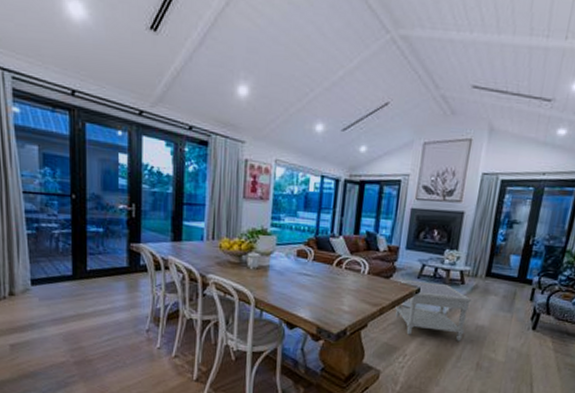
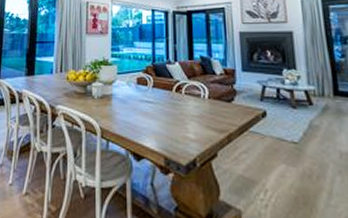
side table: present [395,278,473,341] -> none [240,102,328,172]

